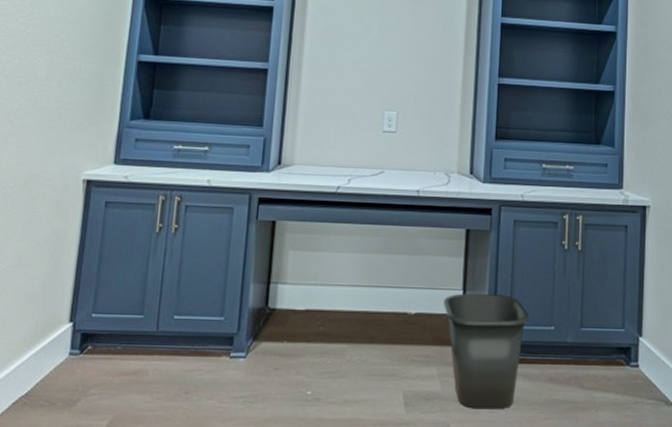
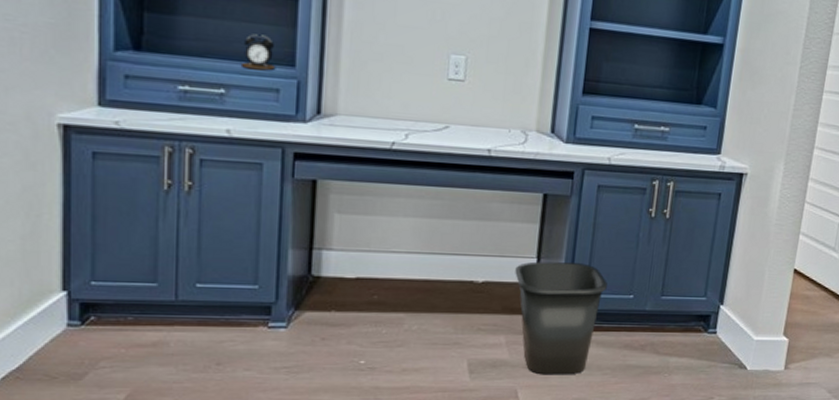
alarm clock: none [222,102,247,131] -> present [242,34,275,71]

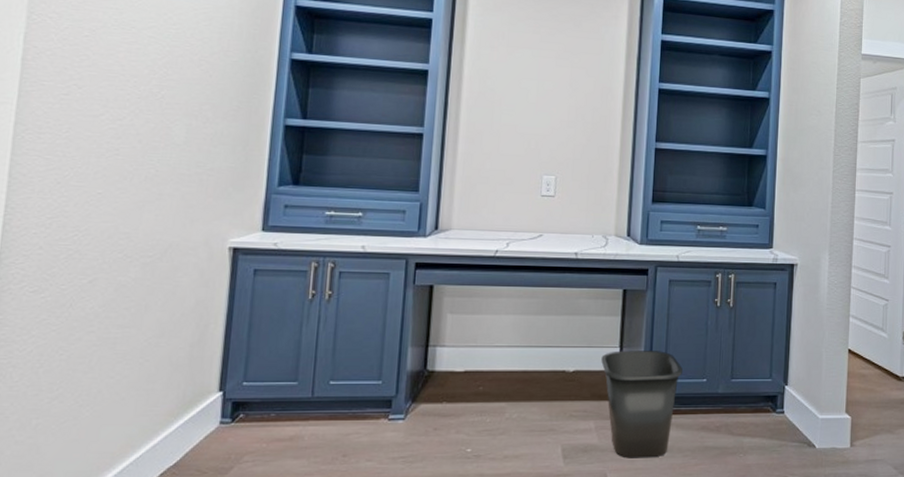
alarm clock: present [242,34,275,71] -> none [377,167,402,196]

